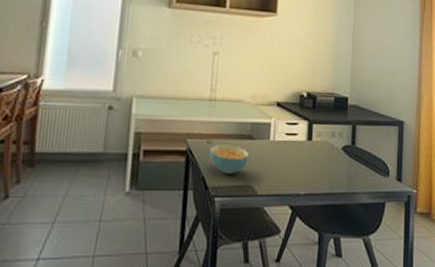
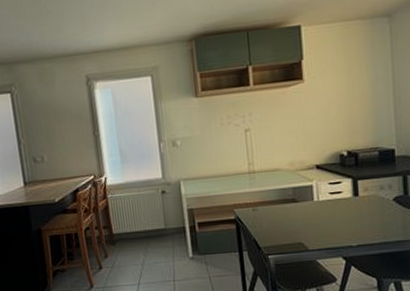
cereal bowl: present [209,144,249,174] -> none [256,209,295,235]

